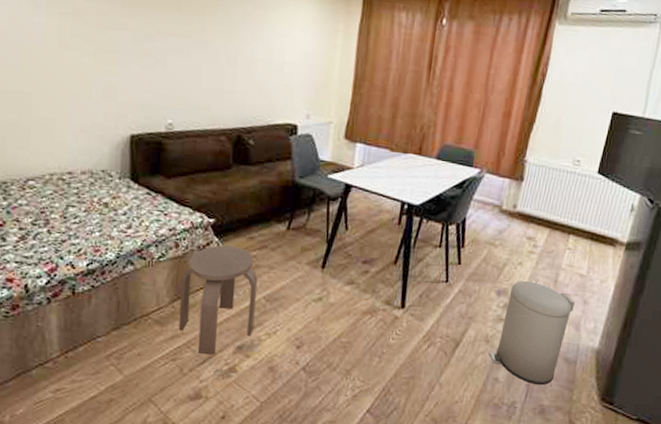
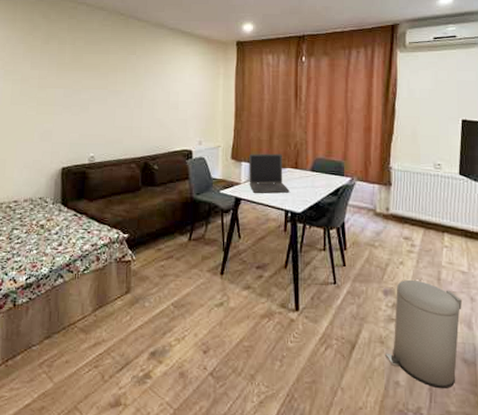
stool: present [178,245,258,354] -> none [100,257,166,360]
laptop: none [363,134,409,182] -> present [249,153,290,194]

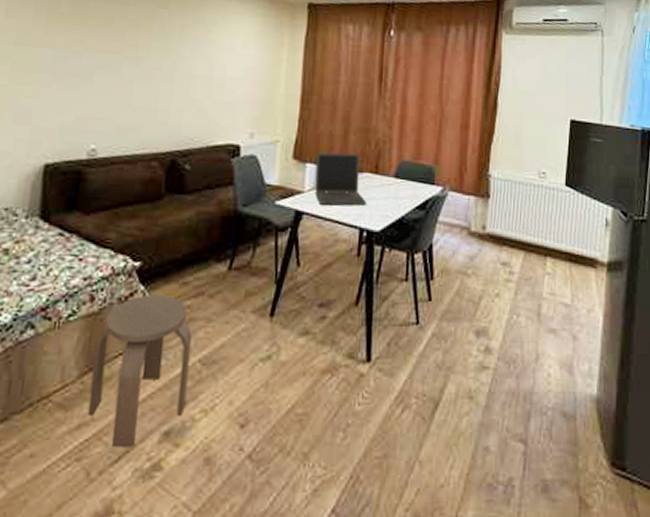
stool: none [100,257,166,360] -> present [87,295,193,446]
pedal bin: present [385,279,462,388] -> none [474,315,563,451]

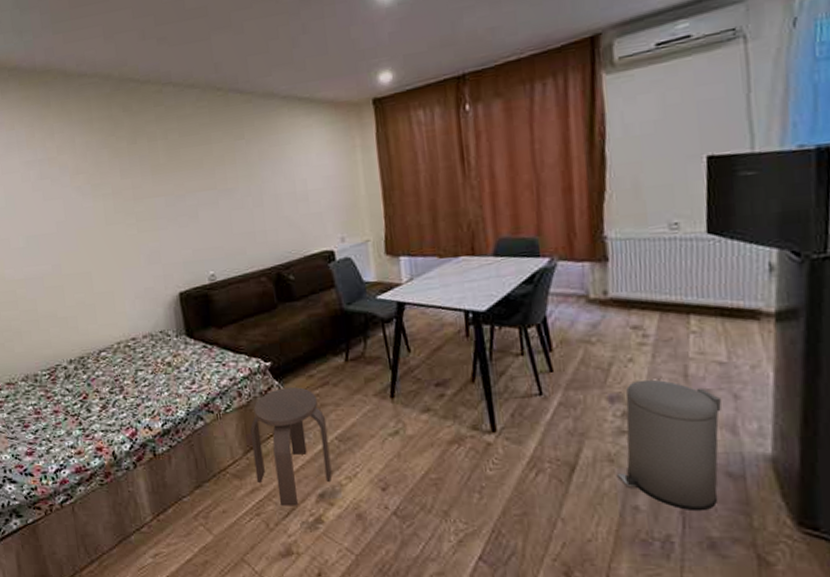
laptop: present [314,153,367,206] -> none [409,239,468,294]
pedal bin: none [474,315,563,451] -> present [617,379,721,510]

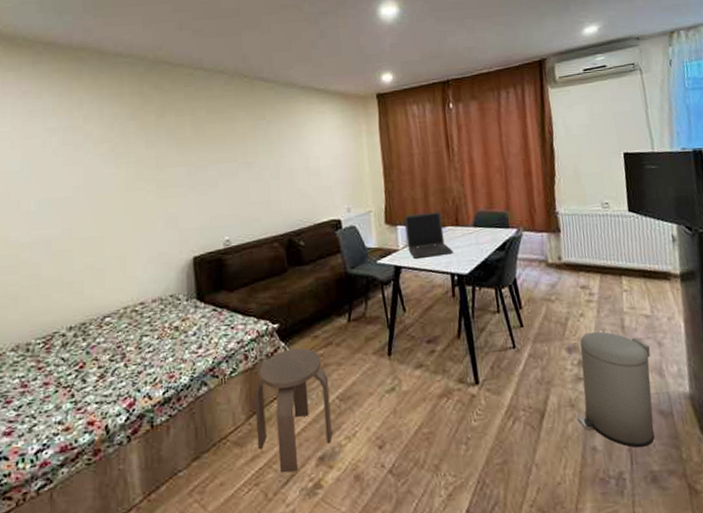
laptop: none [409,239,468,294] -> present [405,212,453,259]

